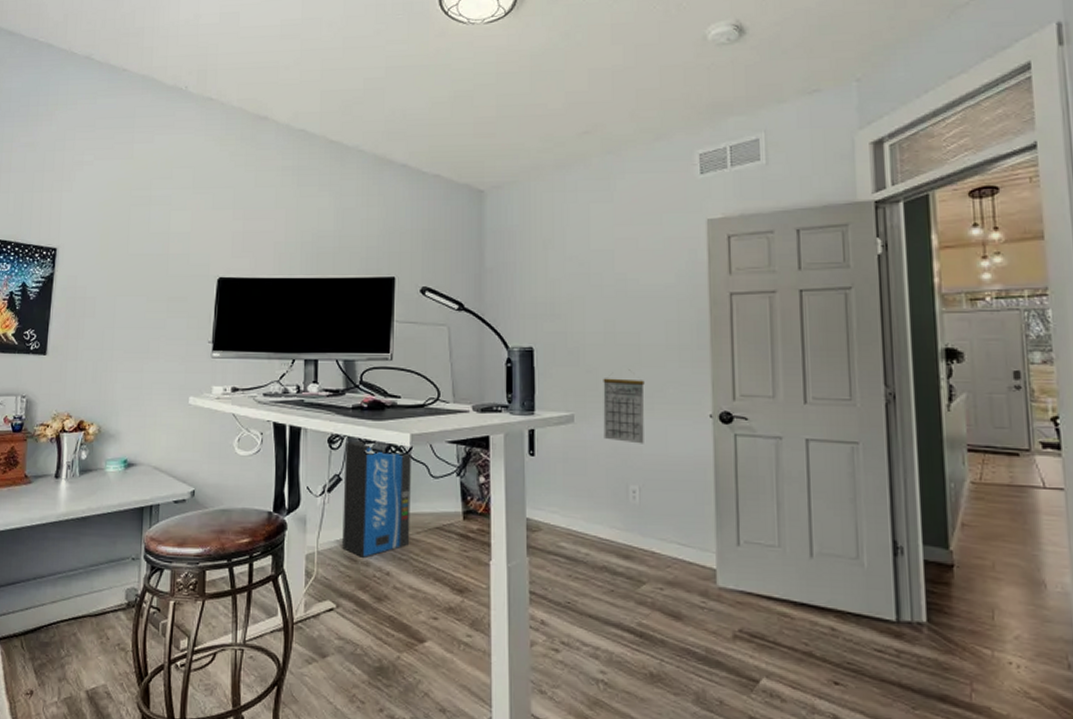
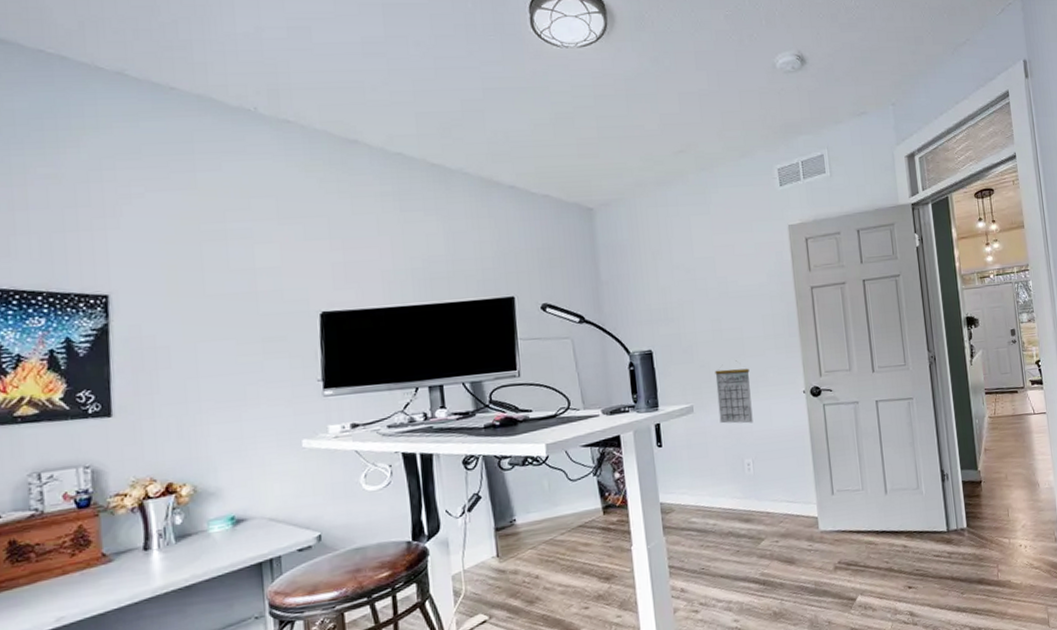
air purifier: present [342,440,411,559] -> none [481,456,556,568]

